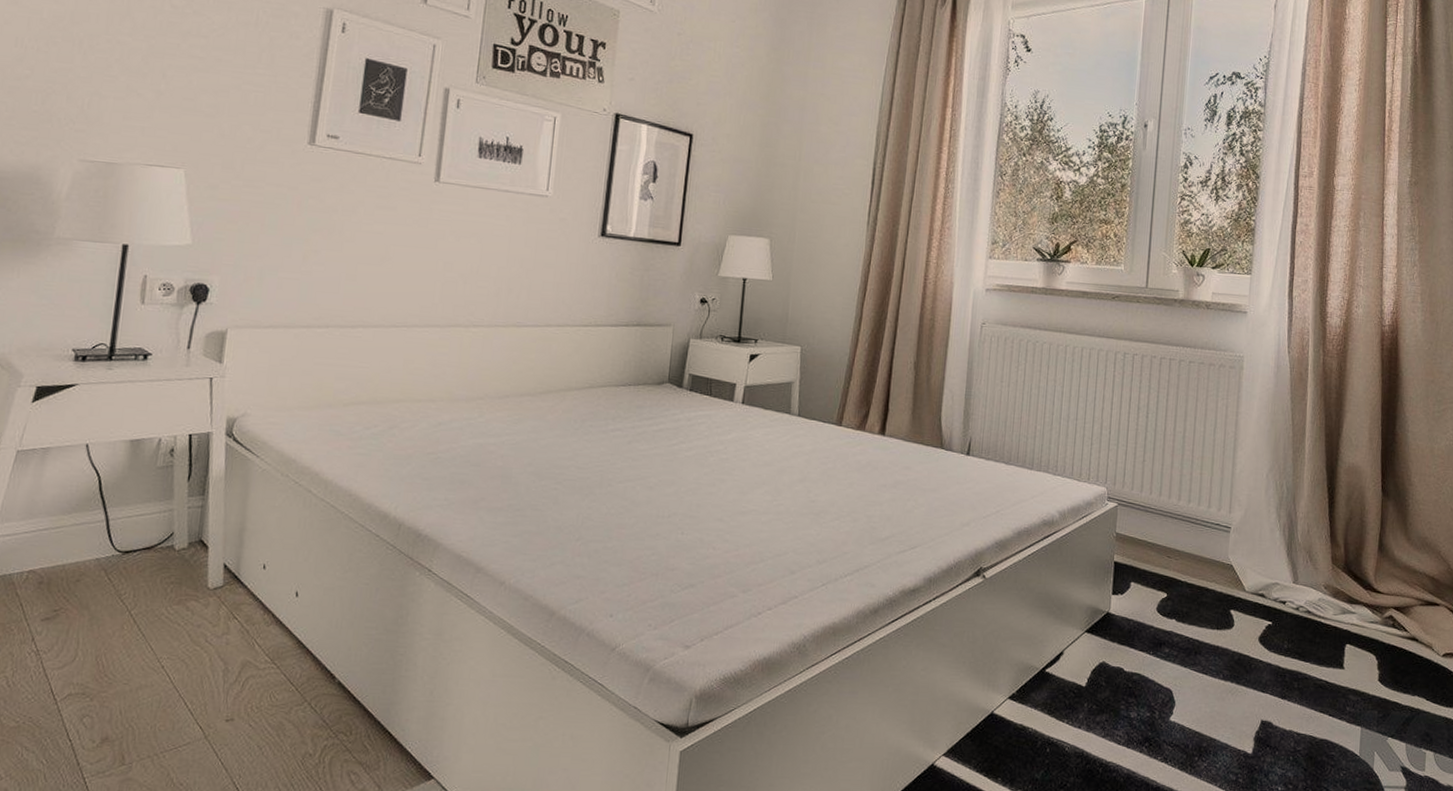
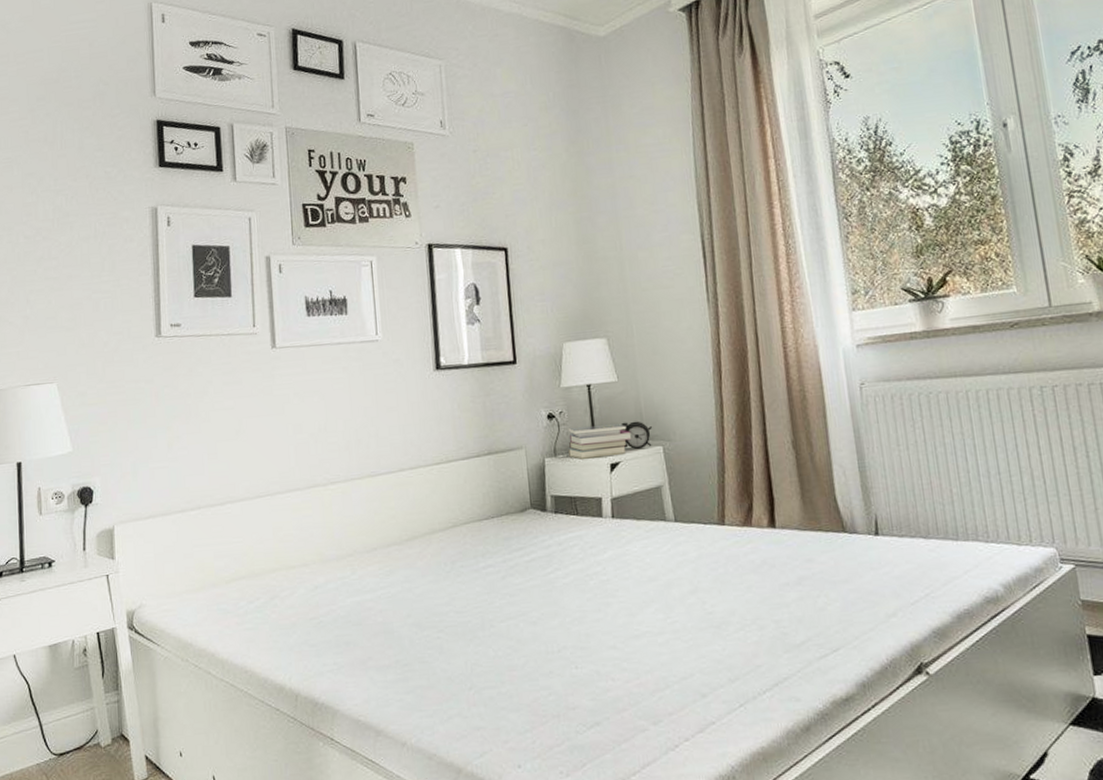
books: none [712,314,775,349] -> present [567,424,632,461]
alarm clock: none [765,318,796,346] -> present [619,421,653,450]

